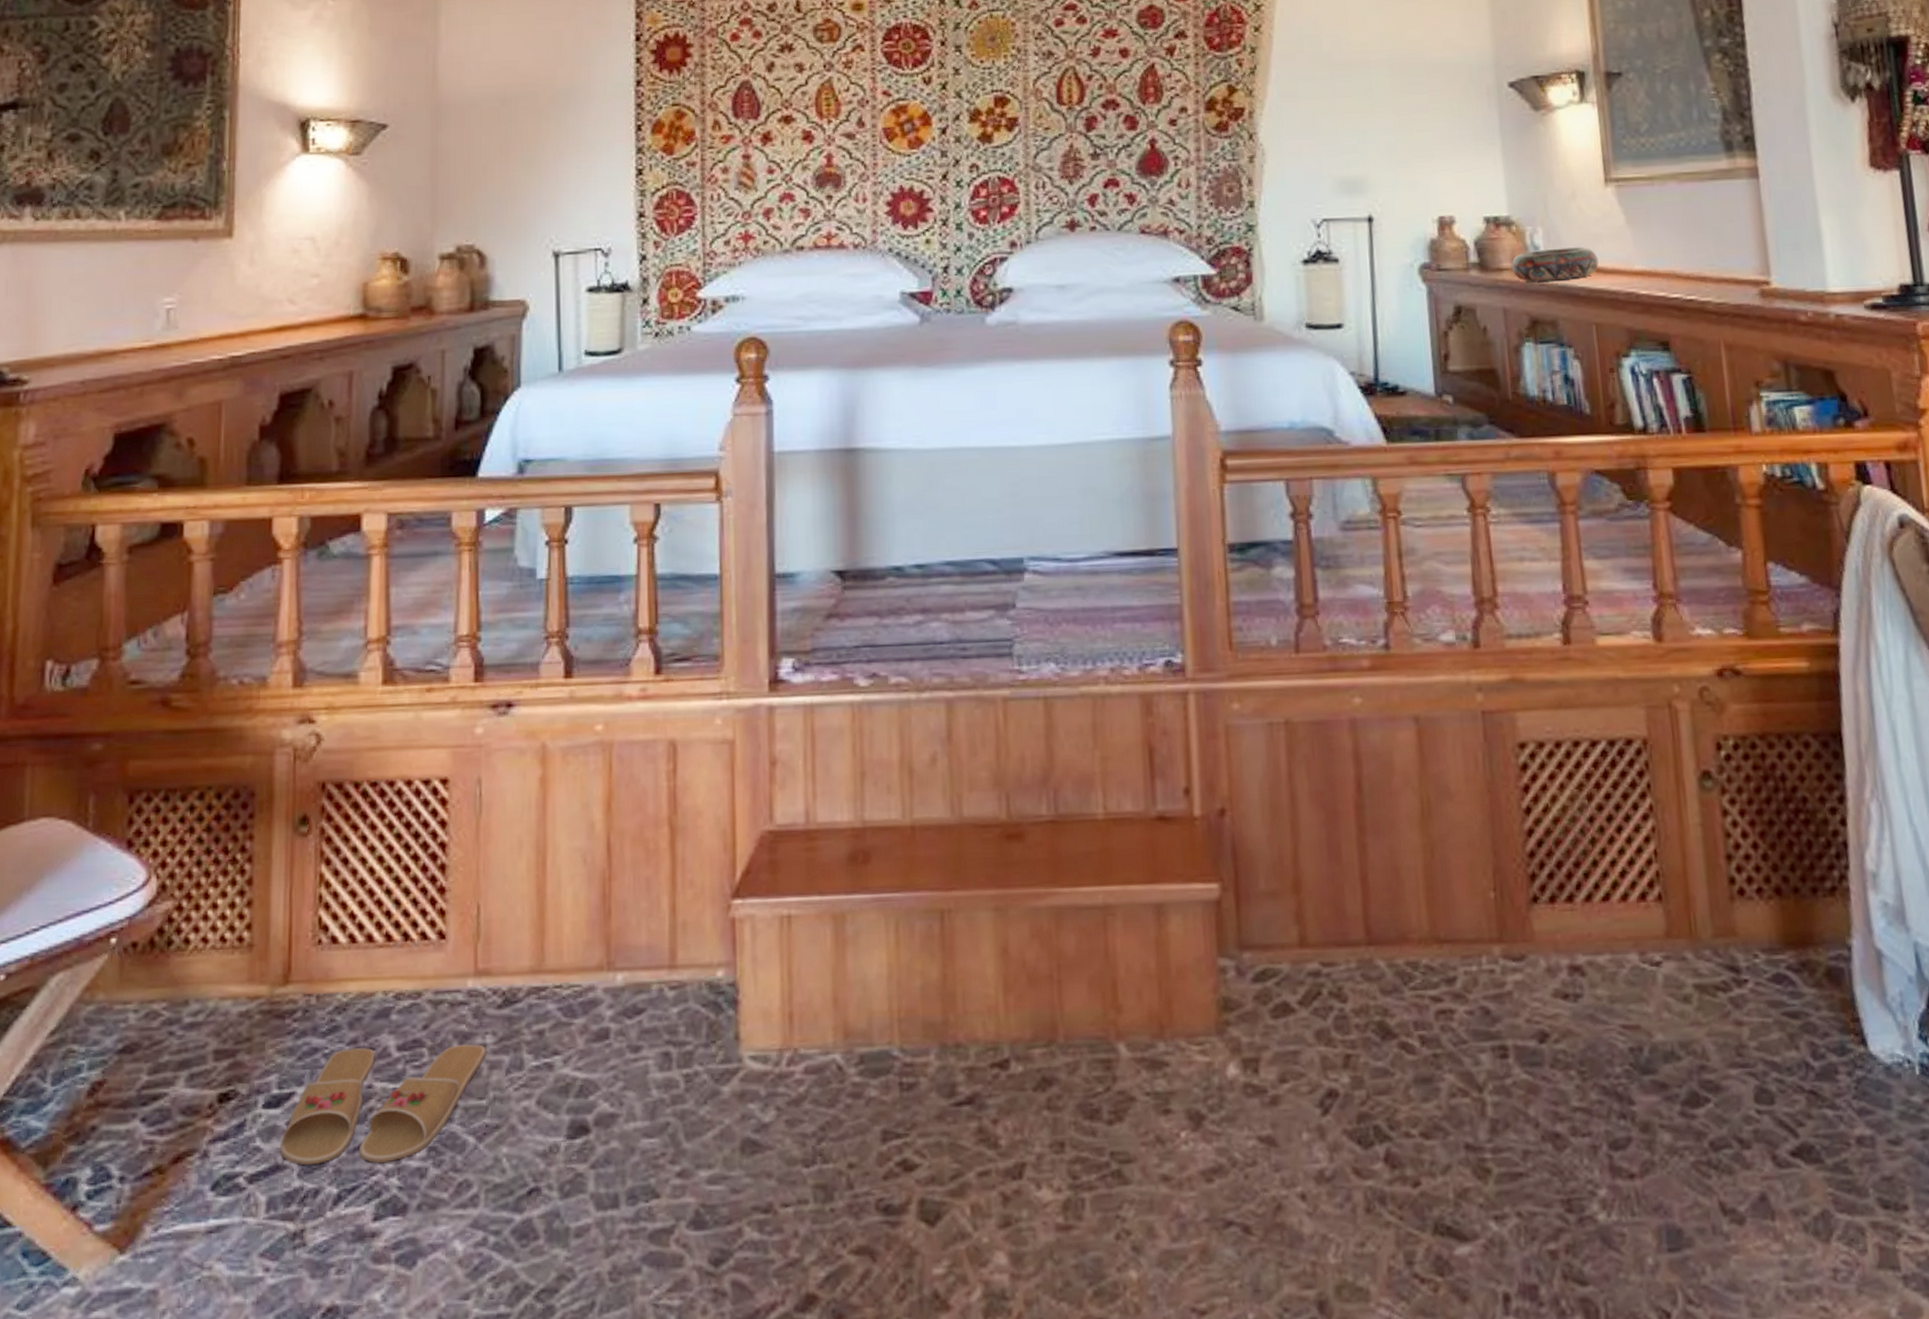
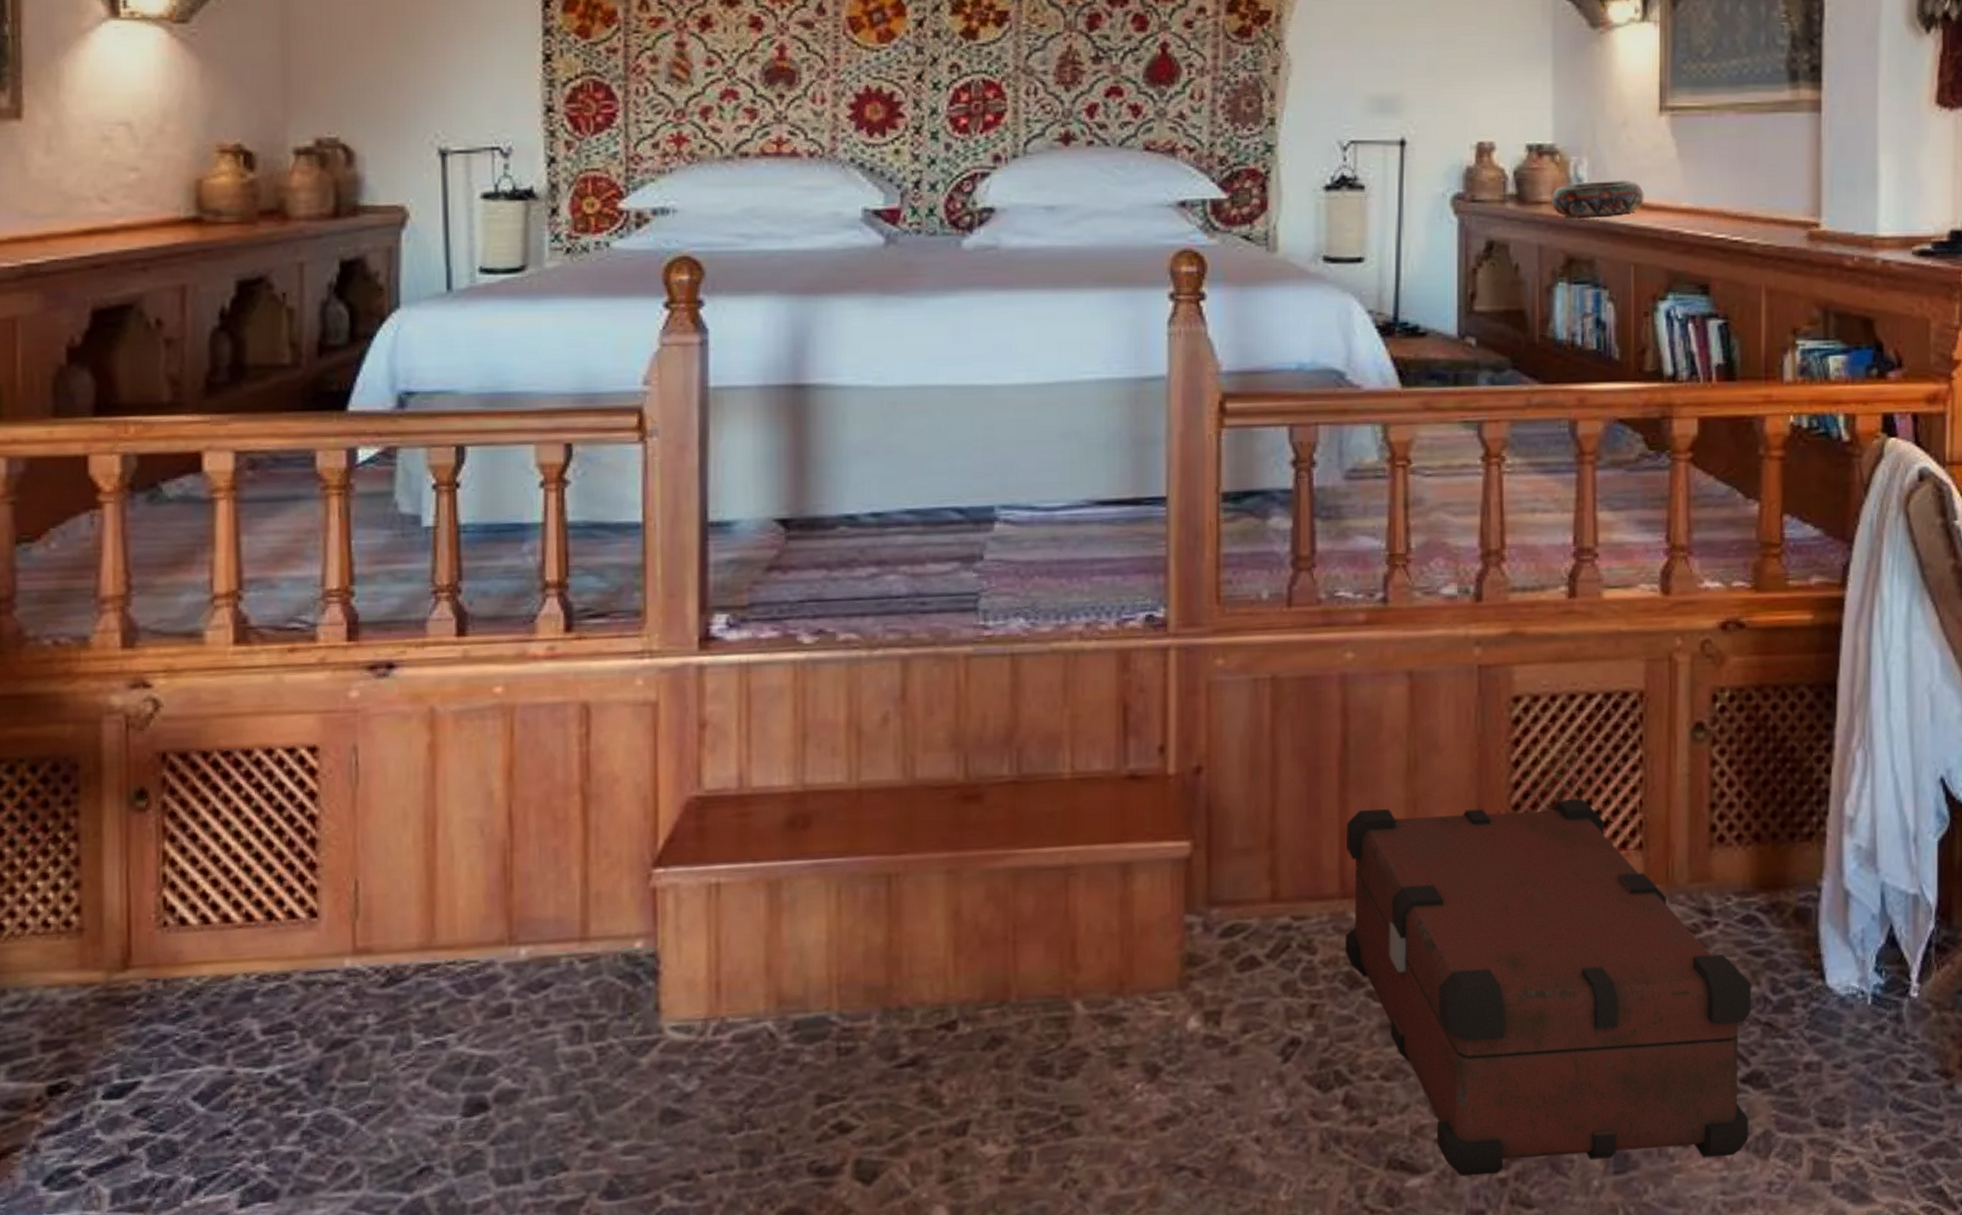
slipper: present [280,1044,487,1166] -> none [125,1025,368,1156]
suitcase: none [1367,848,1807,1246] -> present [1345,799,1752,1176]

